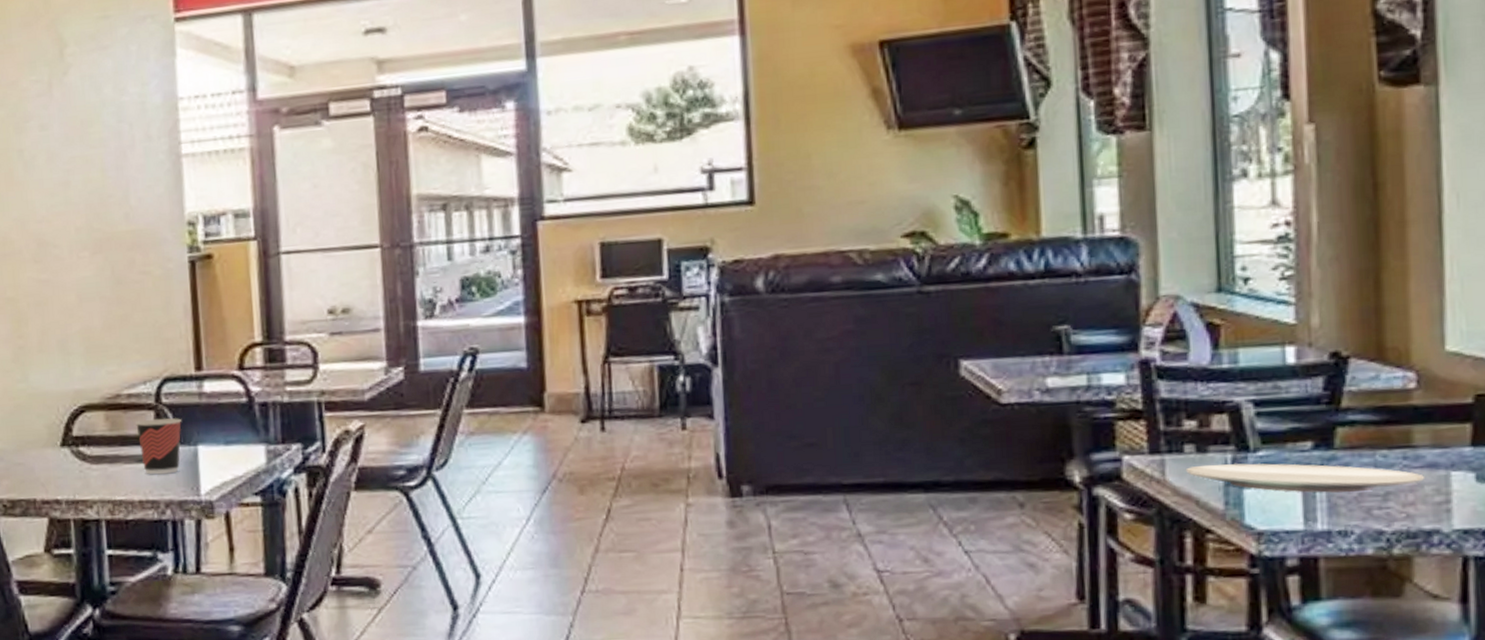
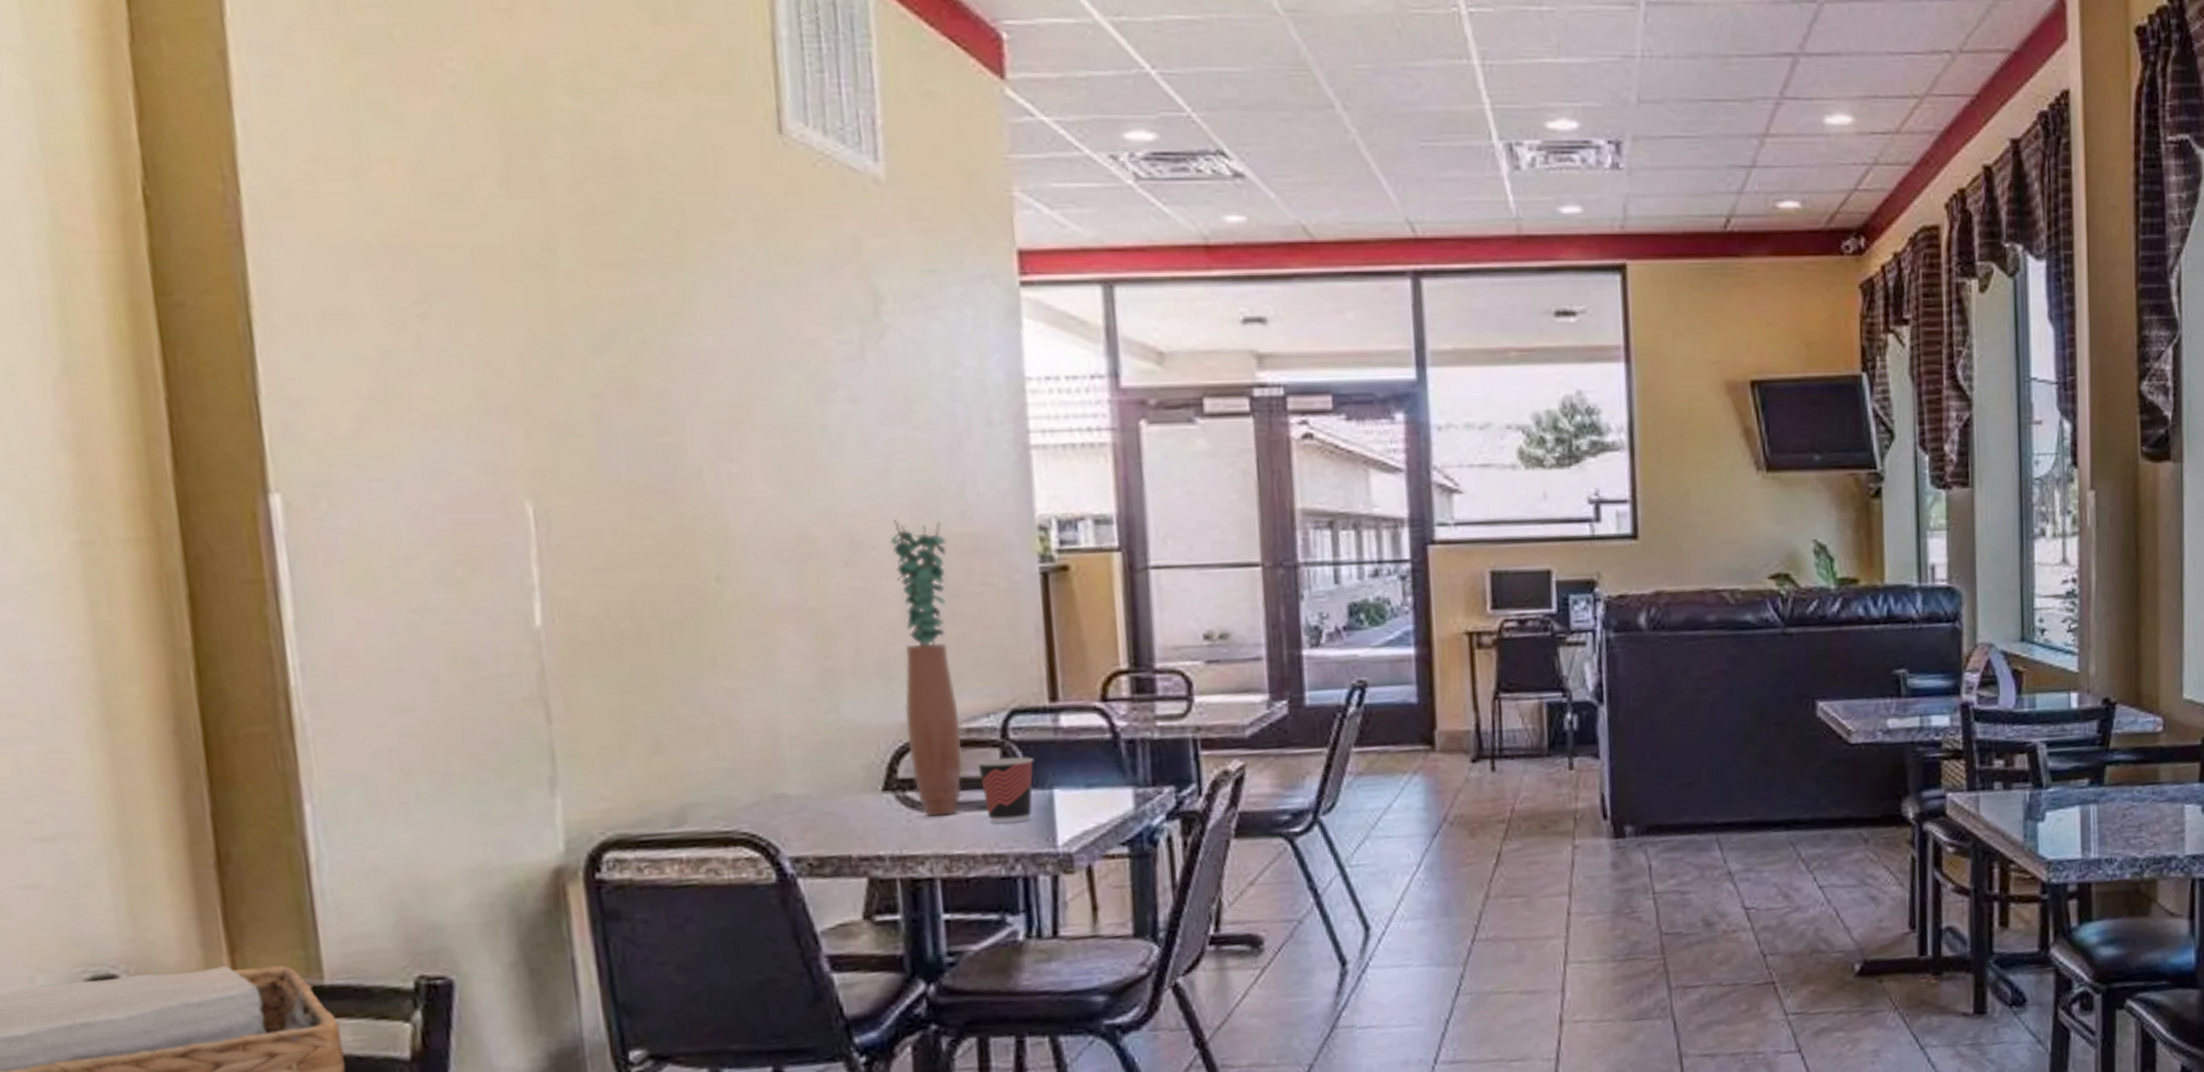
vase: none [69,222,124,468] -> present [889,519,963,817]
plate: present [1185,463,1425,493] -> none [1995,799,2167,825]

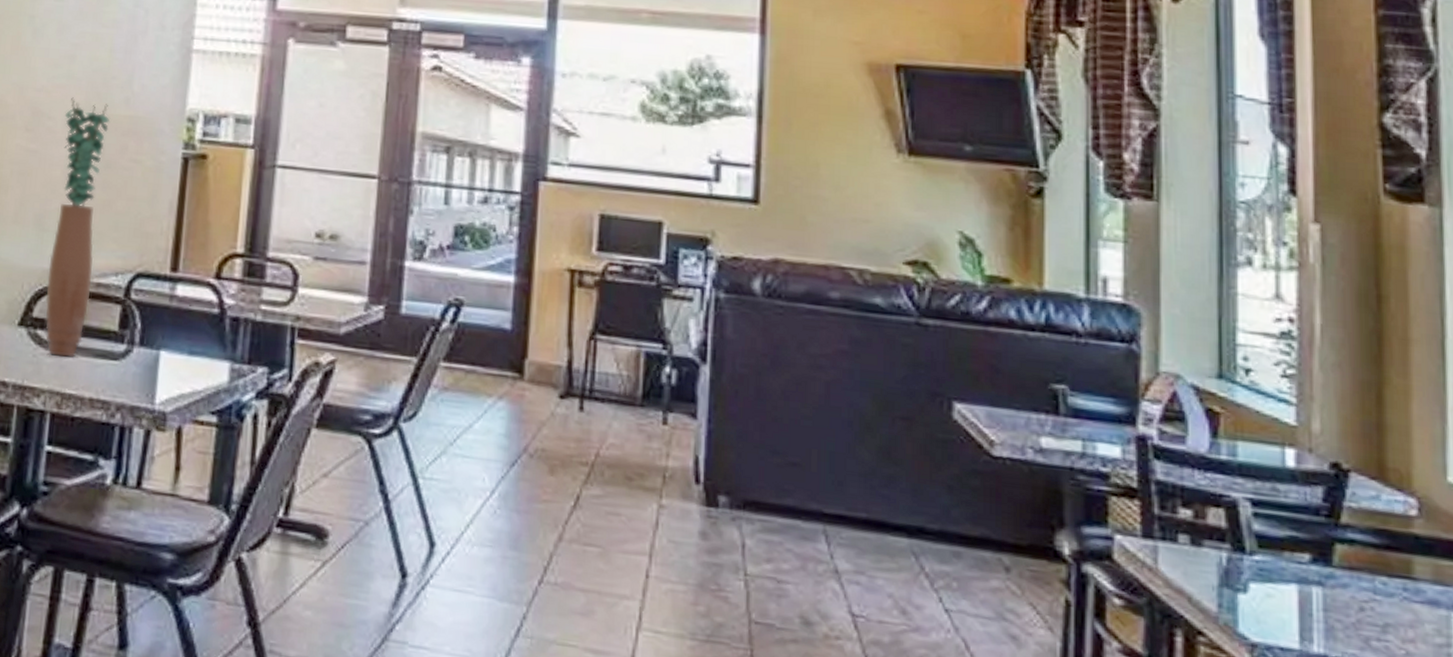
cup: present [976,756,1035,825] -> none [99,313,149,376]

